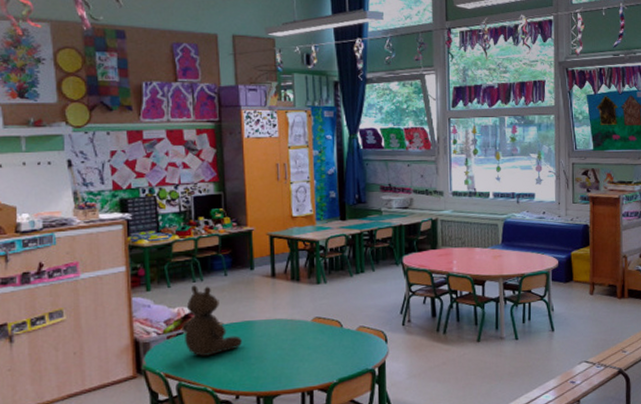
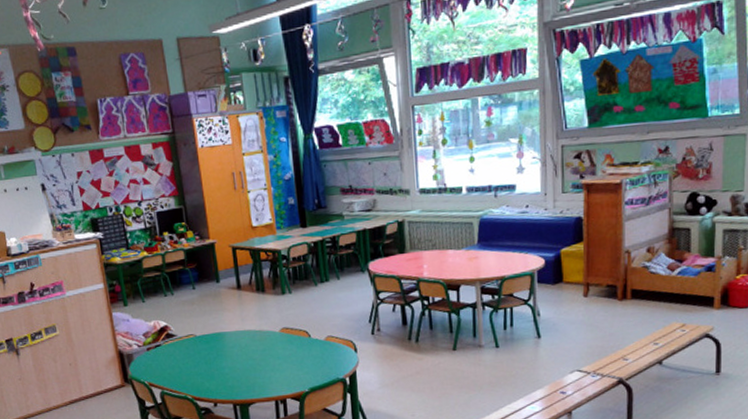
teddy bear: present [181,285,242,356] -> none [158,299,215,367]

